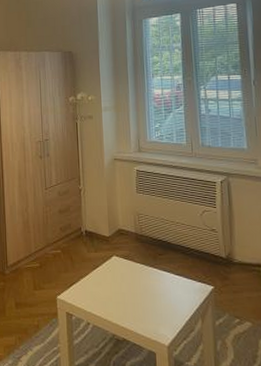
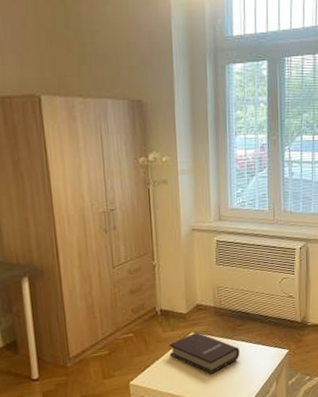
book: none [93,256,162,301] -> present [169,332,240,375]

